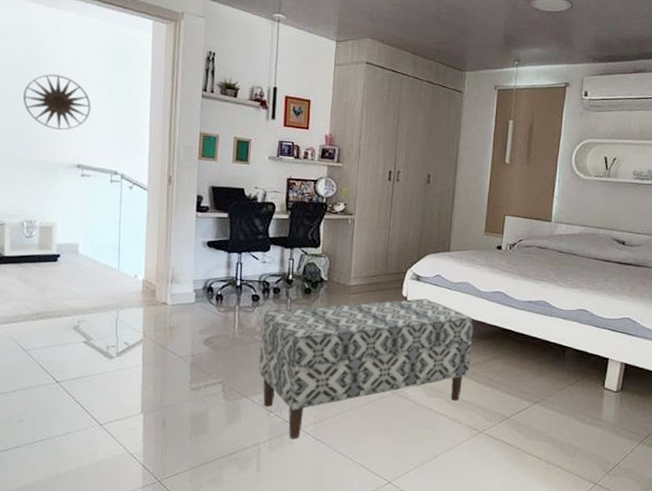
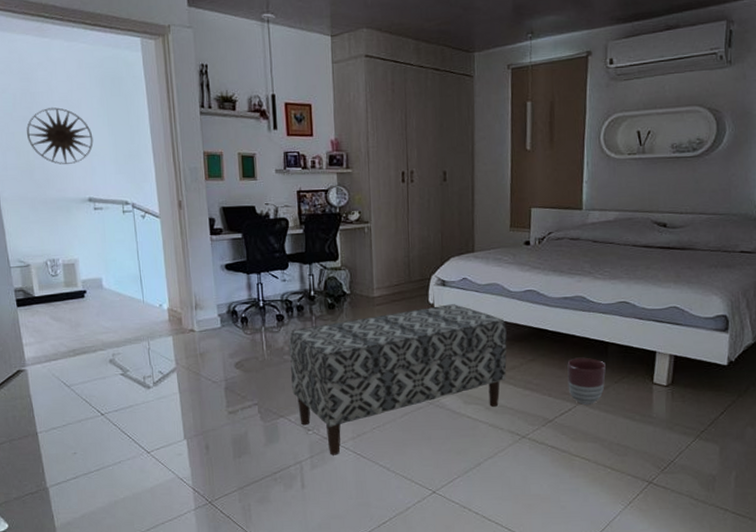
planter: none [526,358,562,404] -> present [567,357,606,405]

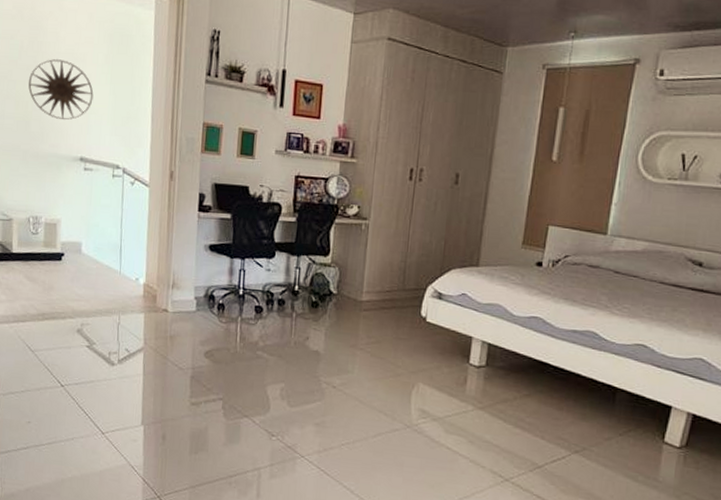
bench: present [288,304,507,455] -> none [261,320,504,468]
planter: present [567,357,606,405] -> none [564,400,611,455]

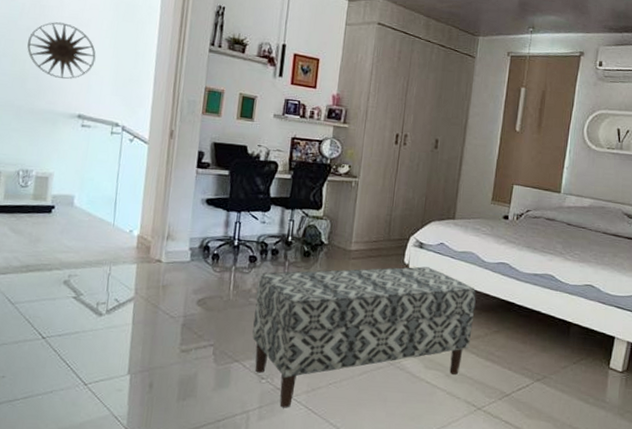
bench: none [261,320,504,468] -> present [252,266,476,408]

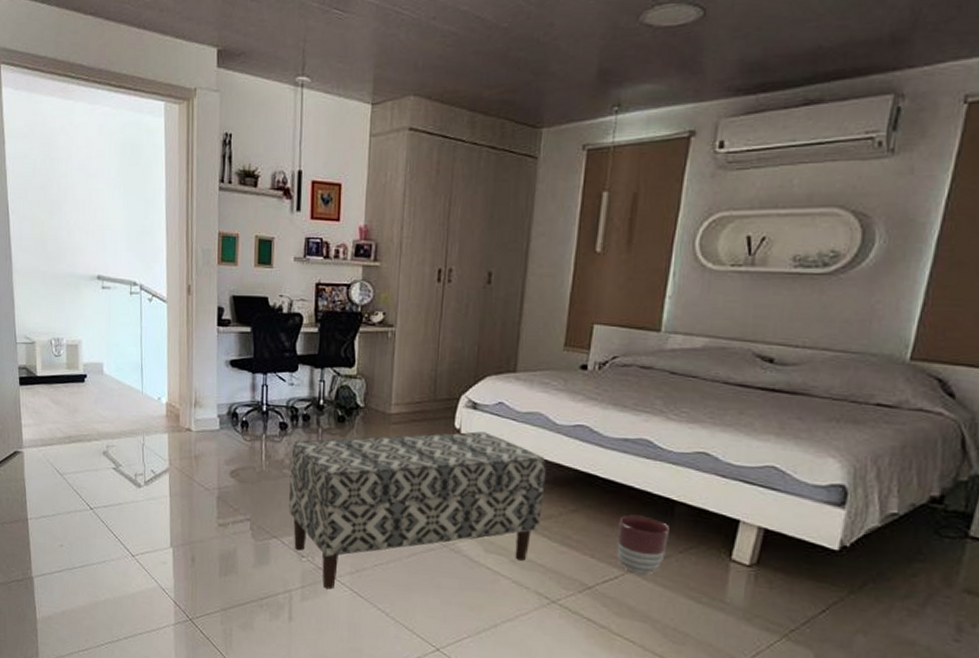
wall art: present [27,22,96,79] -> none [44,176,108,239]
planter: none [528,334,566,382] -> present [617,515,669,575]

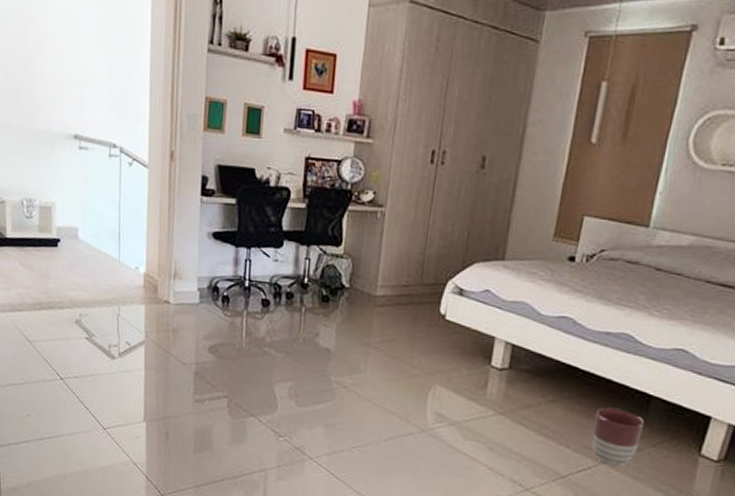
bench: present [289,431,547,590] -> none [267,318,529,470]

